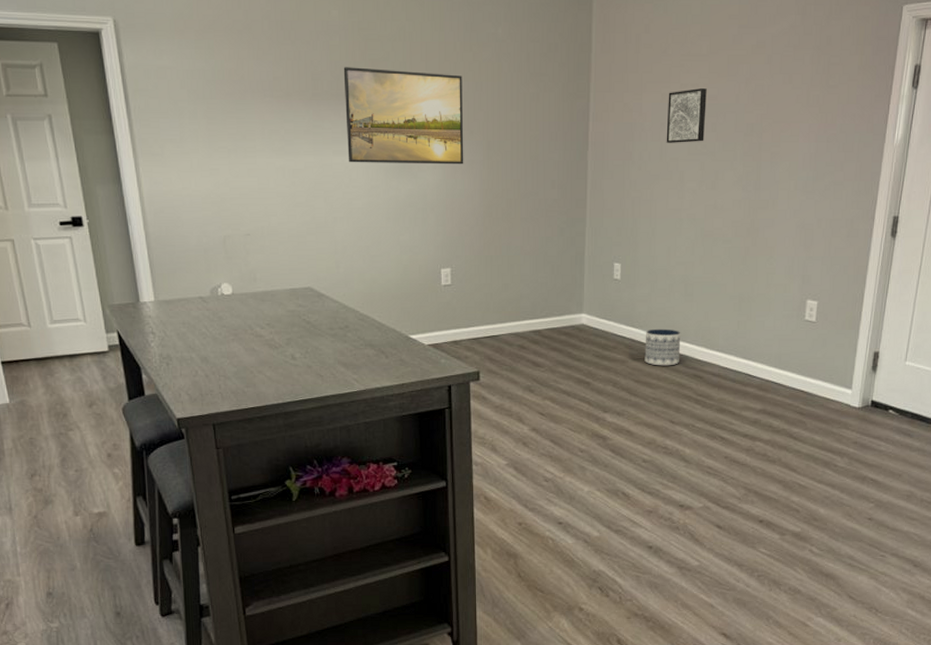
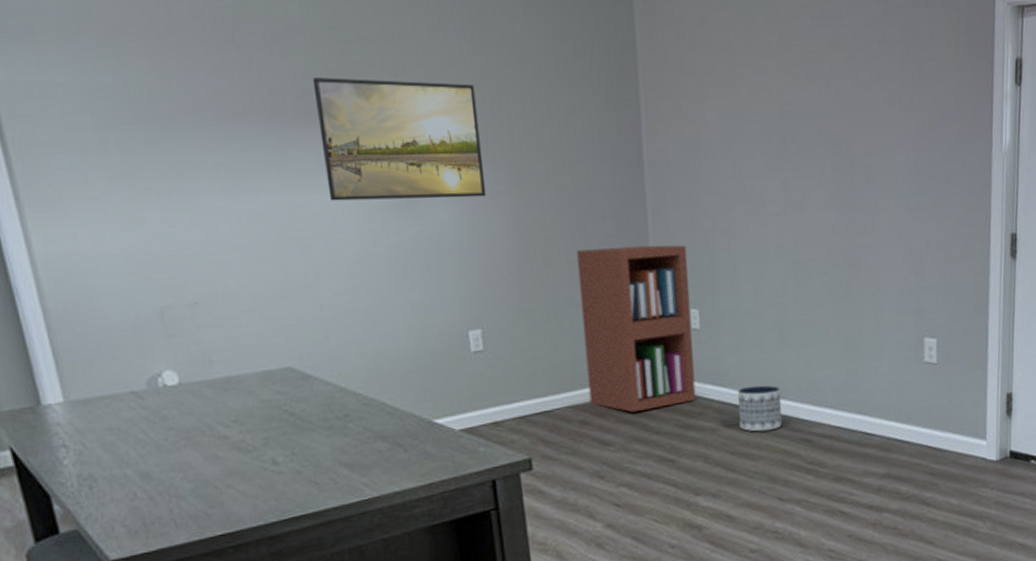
bookshelf: none [528,209,616,342] -> present [576,245,697,413]
wall art: present [666,88,707,143] -> none [736,92,785,159]

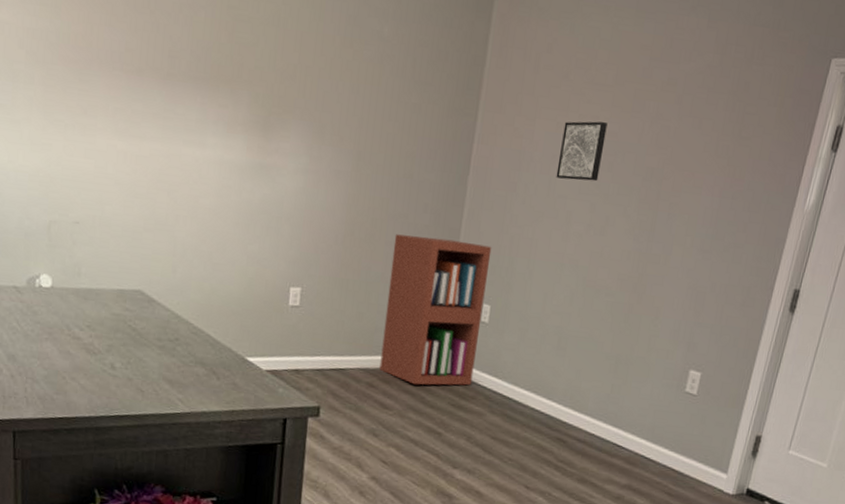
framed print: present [312,77,487,201] -> none [199,47,338,174]
wall art: none [736,92,785,159] -> present [556,121,608,182]
planter: present [737,385,782,432] -> none [504,382,548,425]

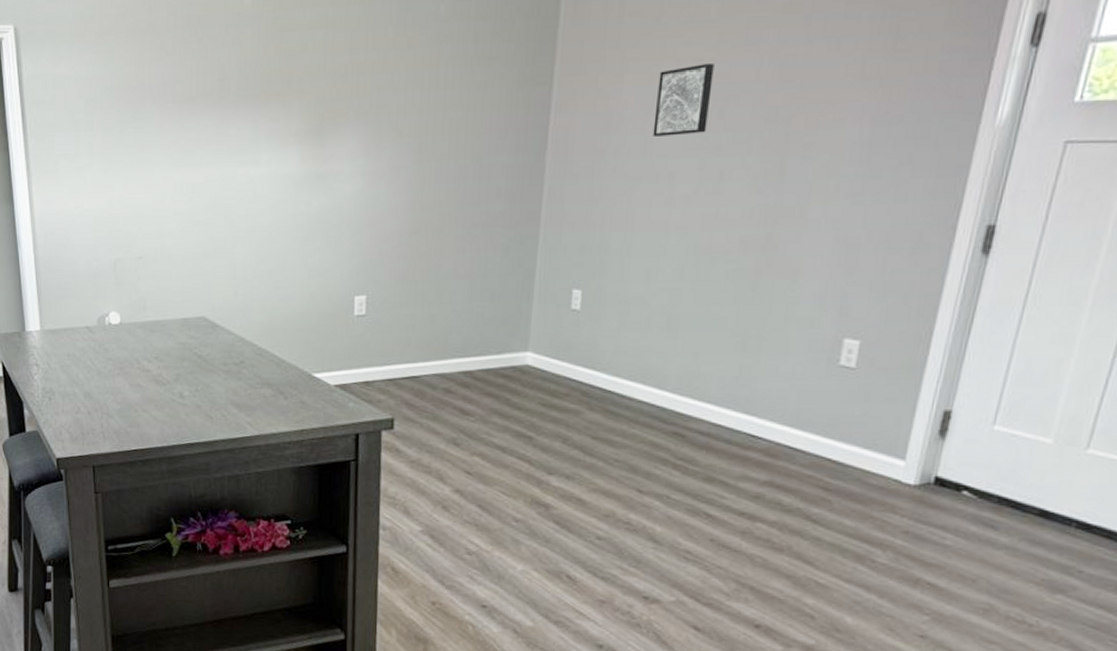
bookshelf: present [379,234,492,386] -> none [457,223,579,386]

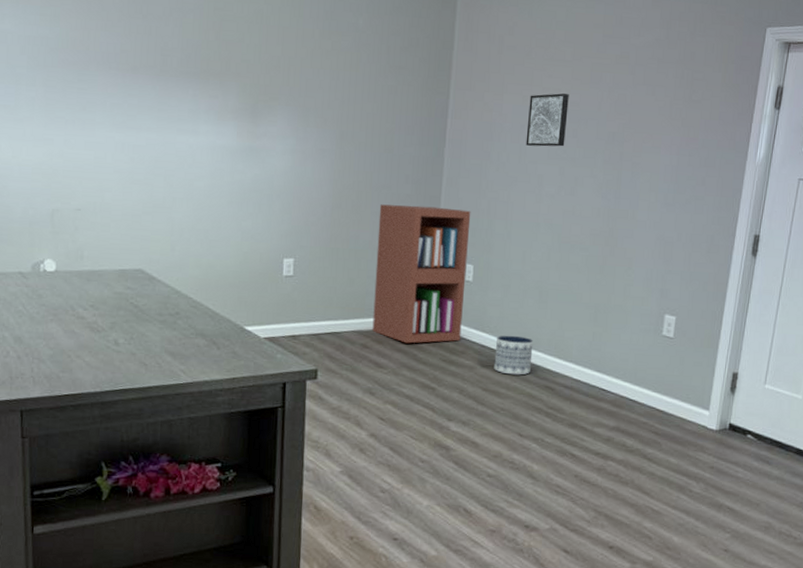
bookshelf: none [457,223,579,386] -> present [372,204,471,344]
planter: none [606,372,659,420] -> present [494,335,534,375]

